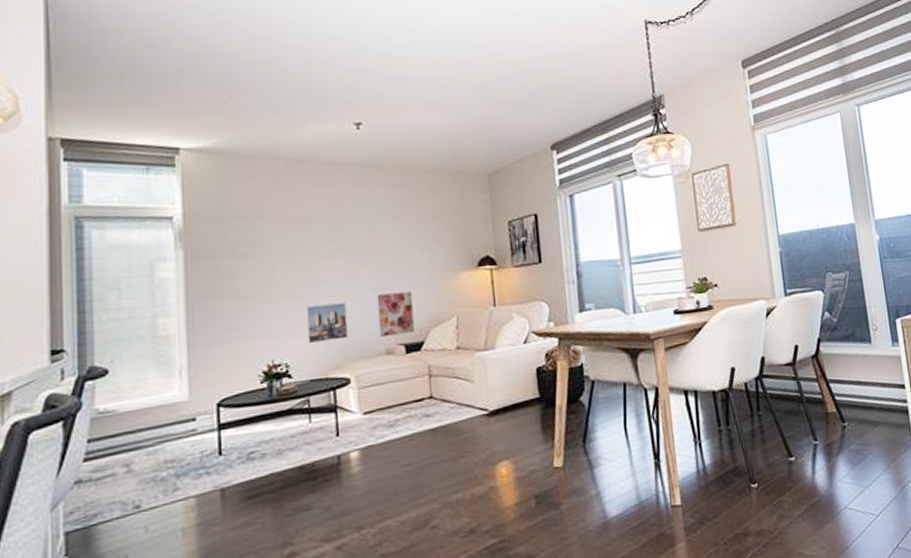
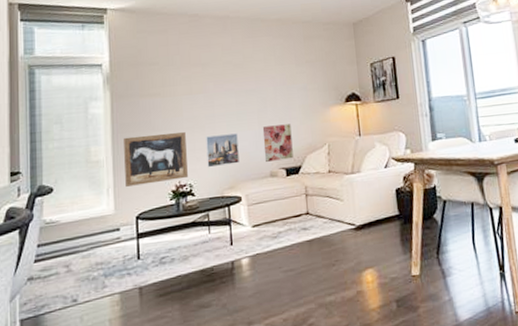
wall art: none [201,301,283,367] -> present [124,132,188,187]

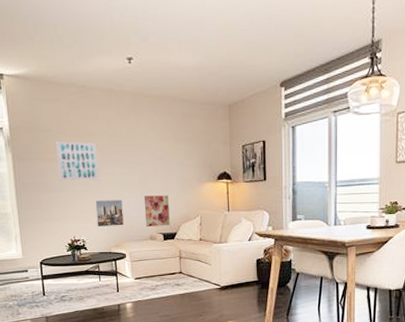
wall art: present [124,132,188,187] -> none [26,194,81,237]
wall art: none [162,72,211,117] -> present [56,141,99,181]

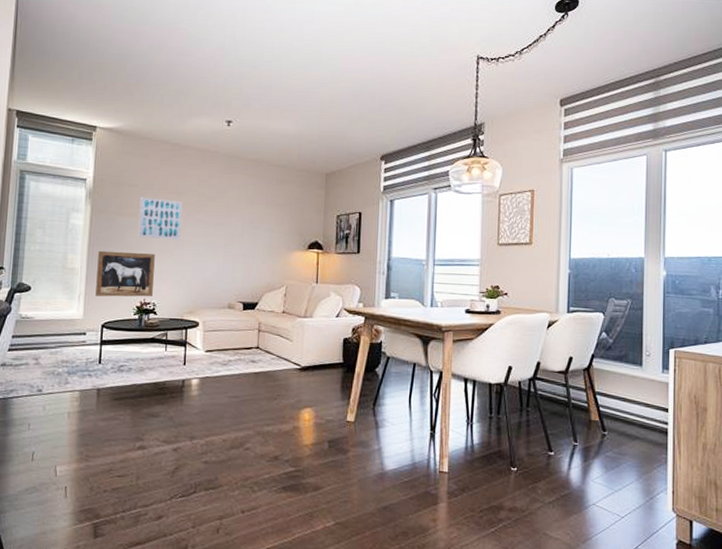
wall art: none [26,194,81,237] -> present [95,250,155,297]
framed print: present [95,200,124,228] -> none [171,261,203,291]
wall art: present [143,195,170,226] -> none [224,260,253,295]

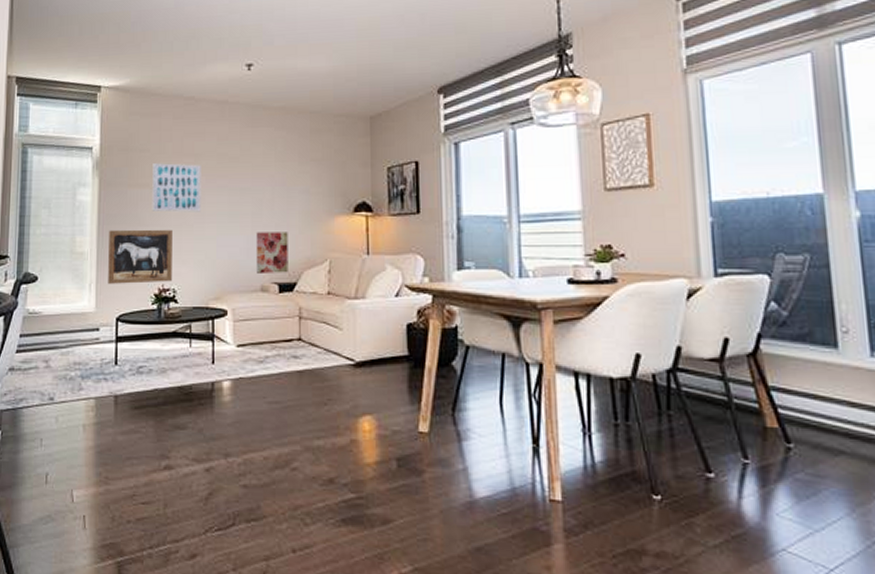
wall art: none [224,260,253,295] -> present [256,232,288,273]

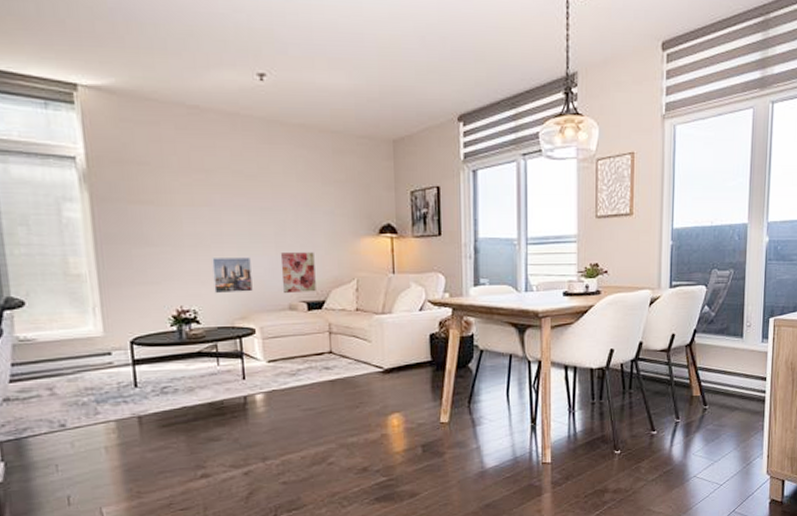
wall art: present [108,229,172,284] -> none [110,249,191,307]
wall art: present [152,163,201,213] -> none [155,178,218,232]
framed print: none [193,237,228,273] -> present [212,257,253,294]

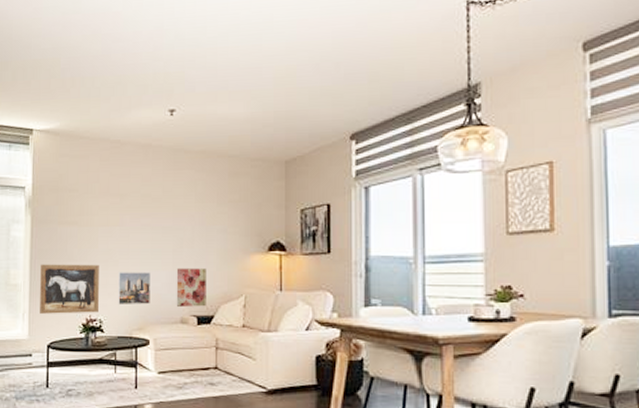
wall art: none [110,249,191,307] -> present [40,264,99,314]

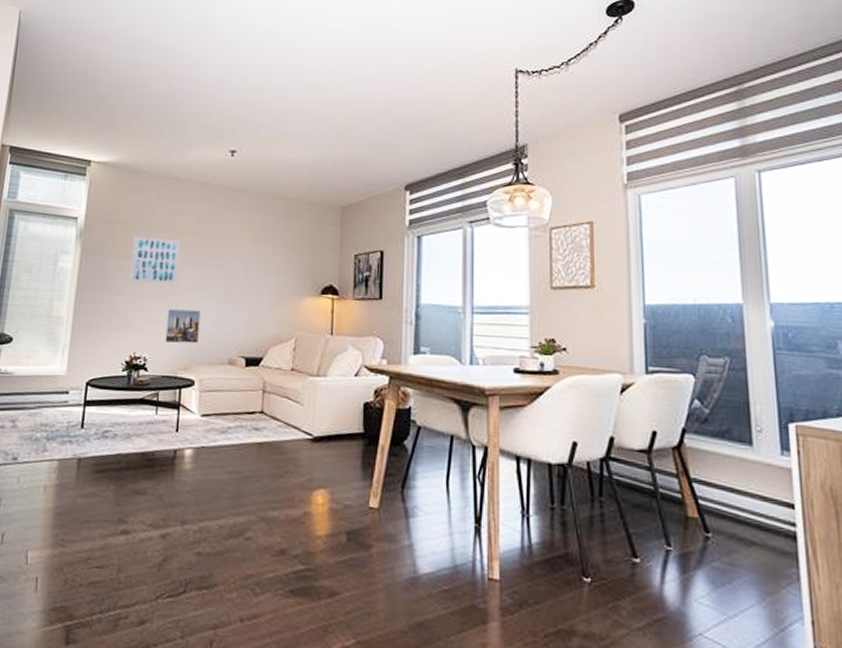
wall art: present [40,264,99,314] -> none [81,297,148,351]
wall art: none [80,202,126,249] -> present [130,237,181,285]
wall art: present [176,268,206,307] -> none [224,308,258,348]

